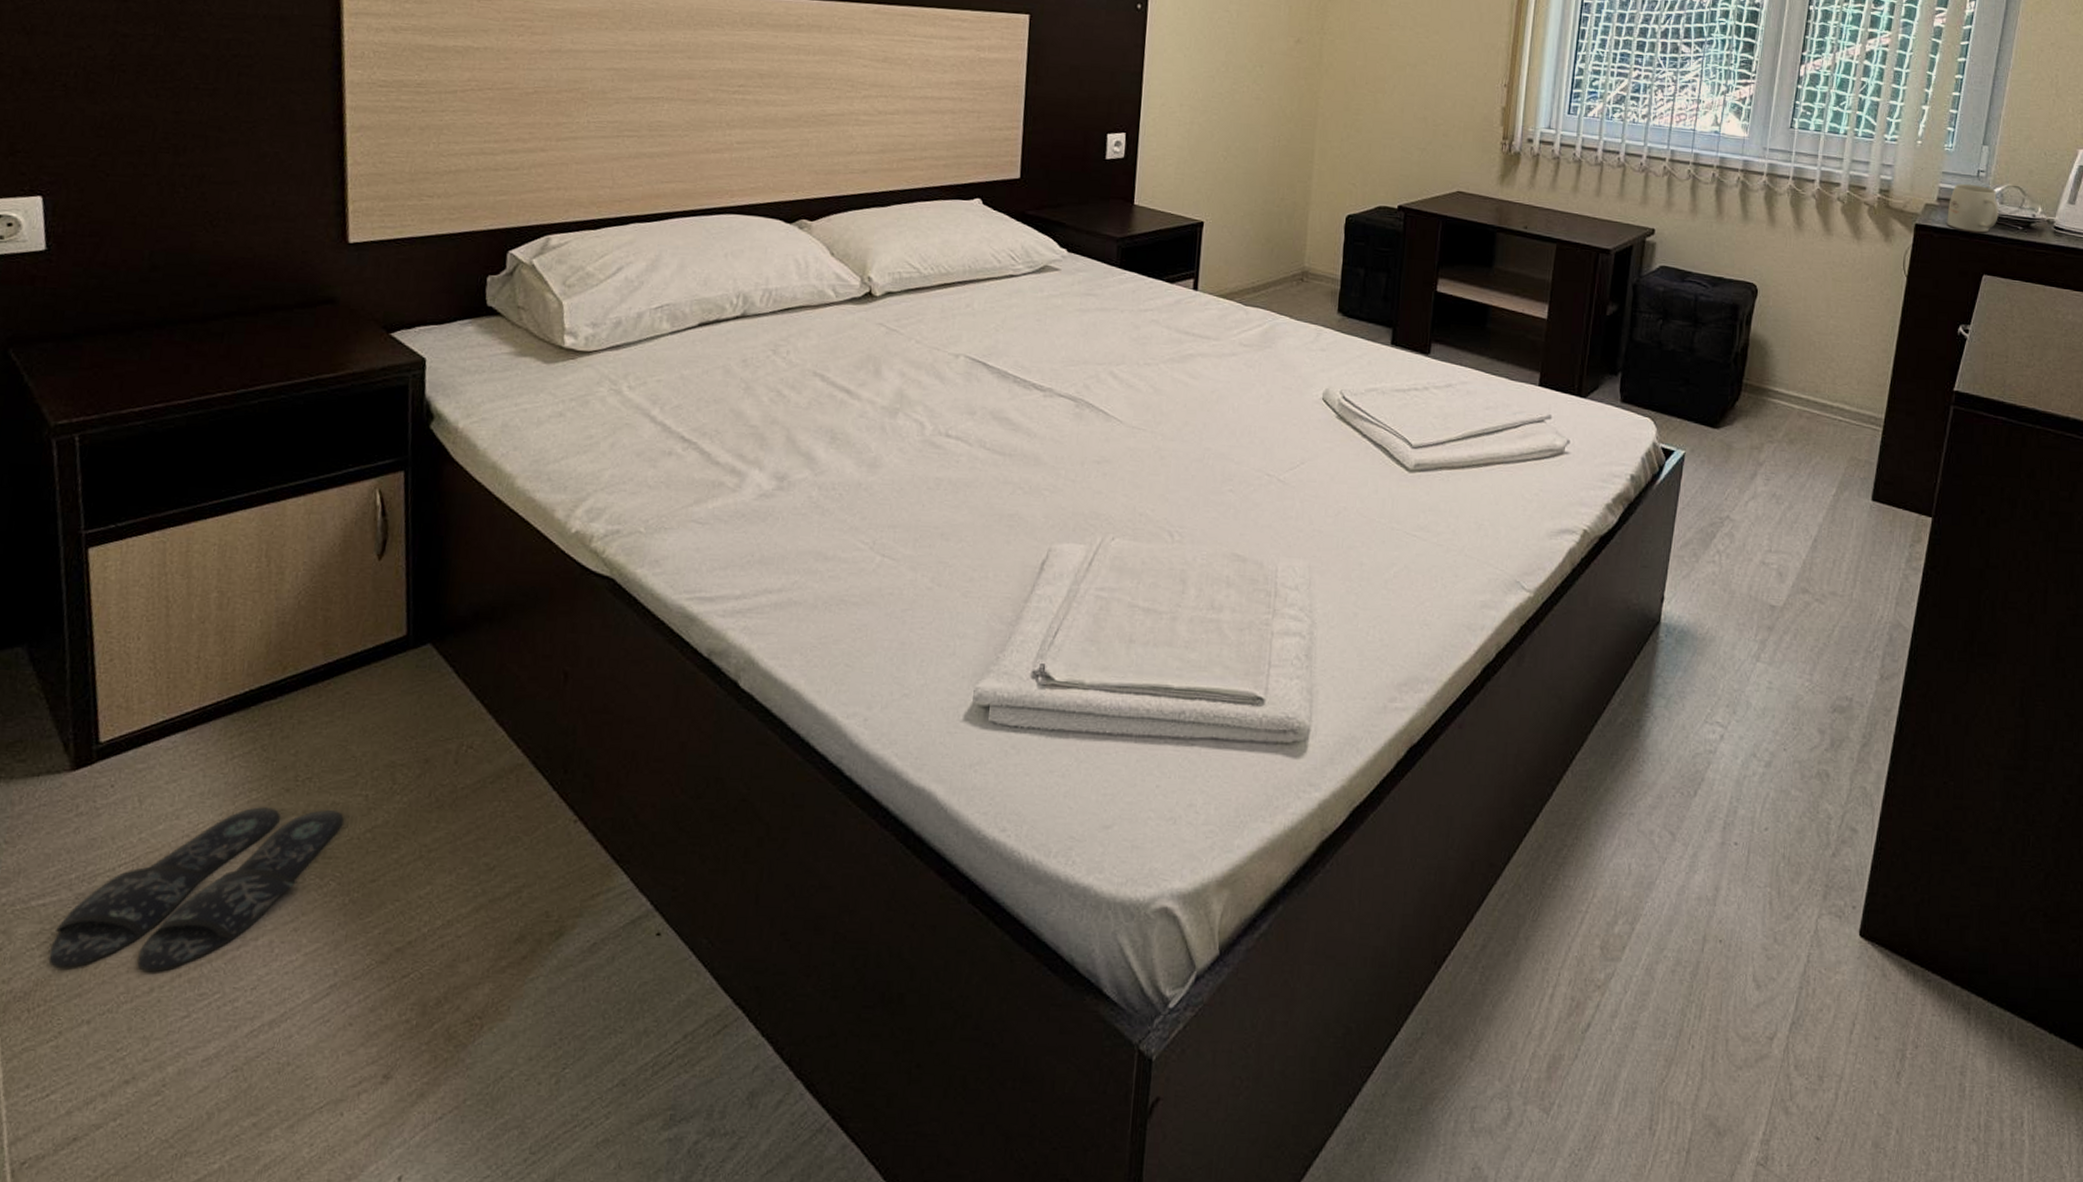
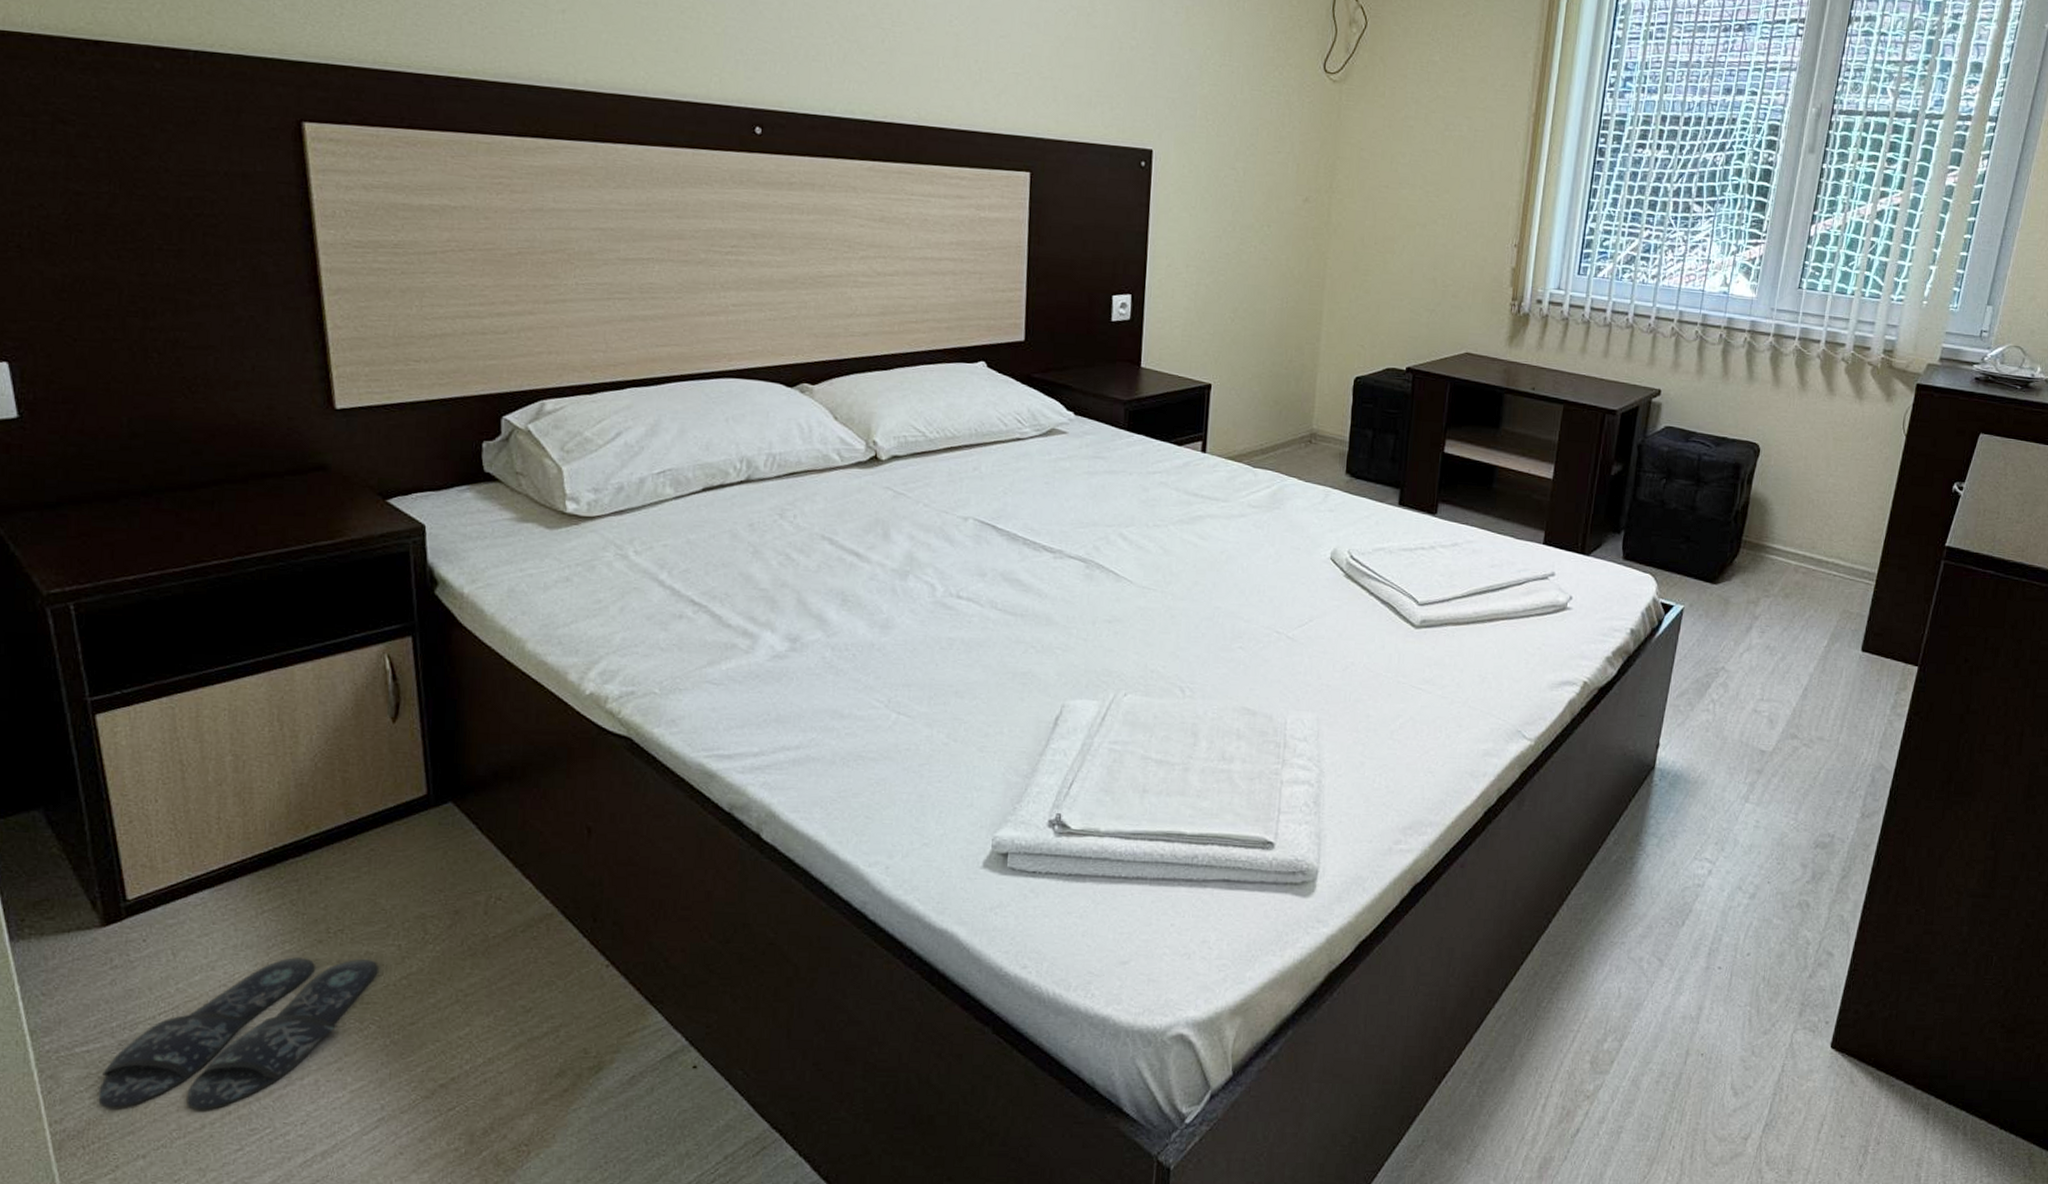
mug: present [1947,184,1999,234] -> none [1947,344,1999,394]

